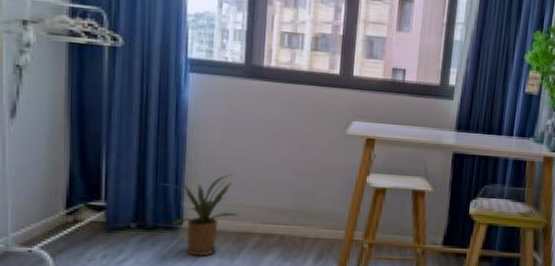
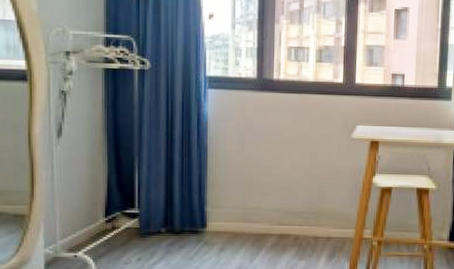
house plant: present [160,174,241,256] -> none [186,180,258,257]

